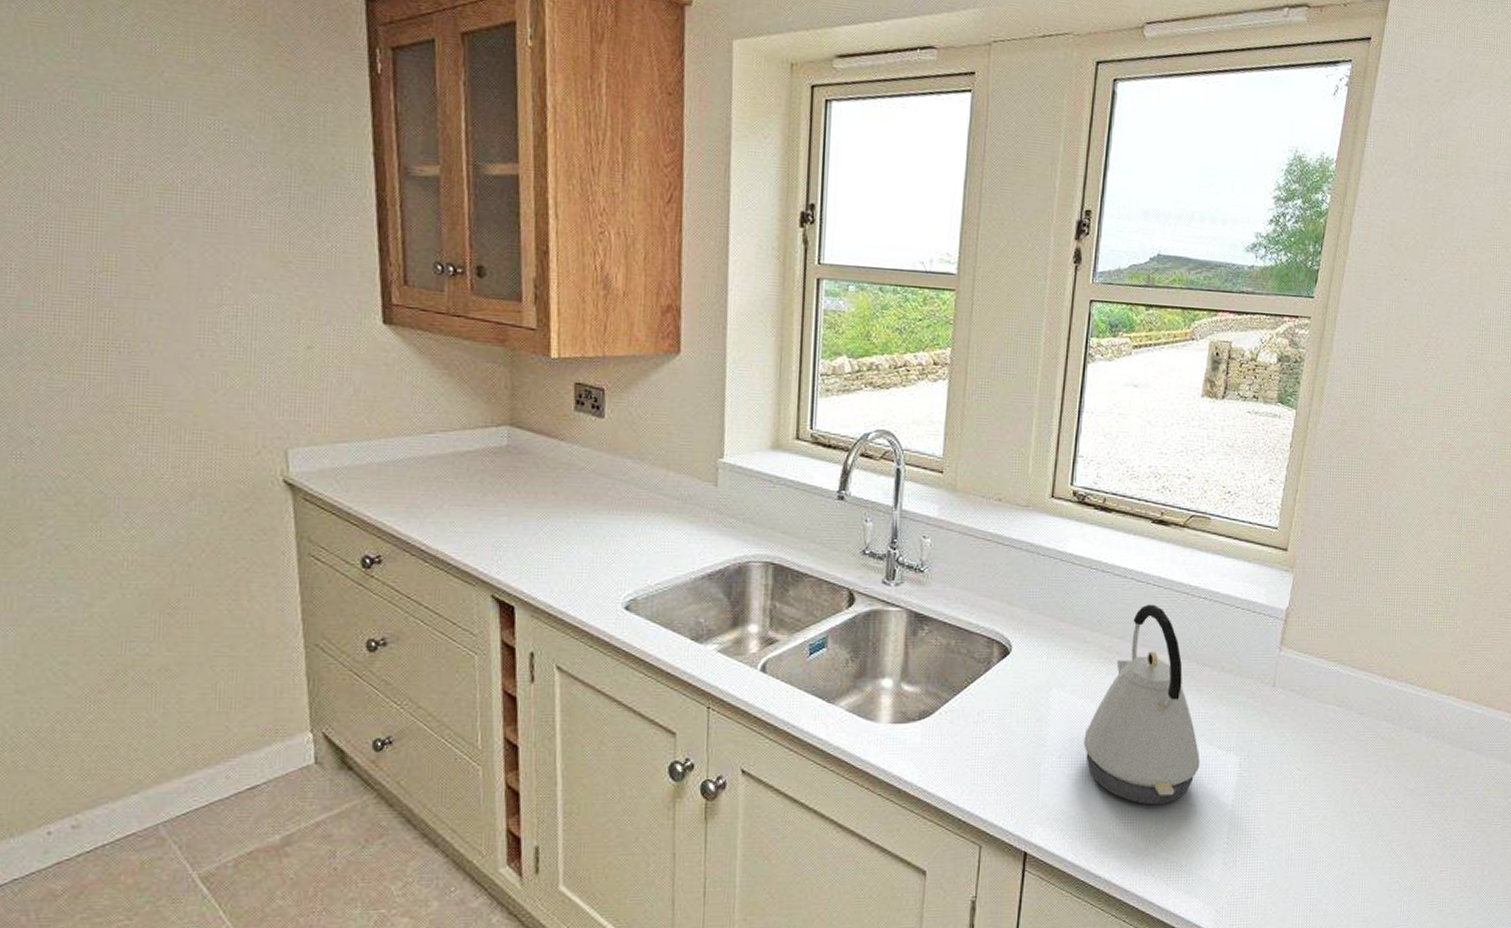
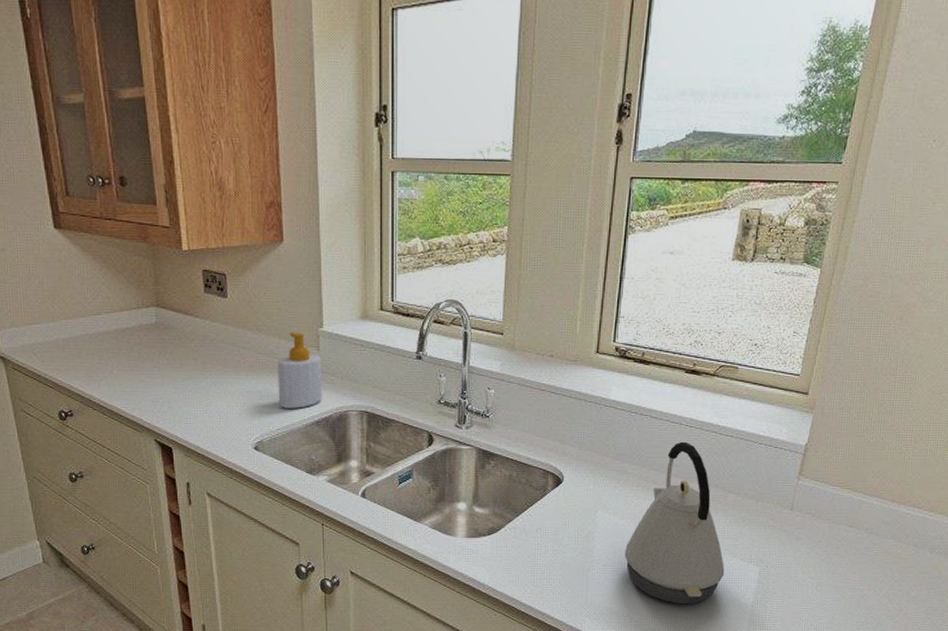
soap bottle: none [661,462,719,558] -> present [277,332,323,409]

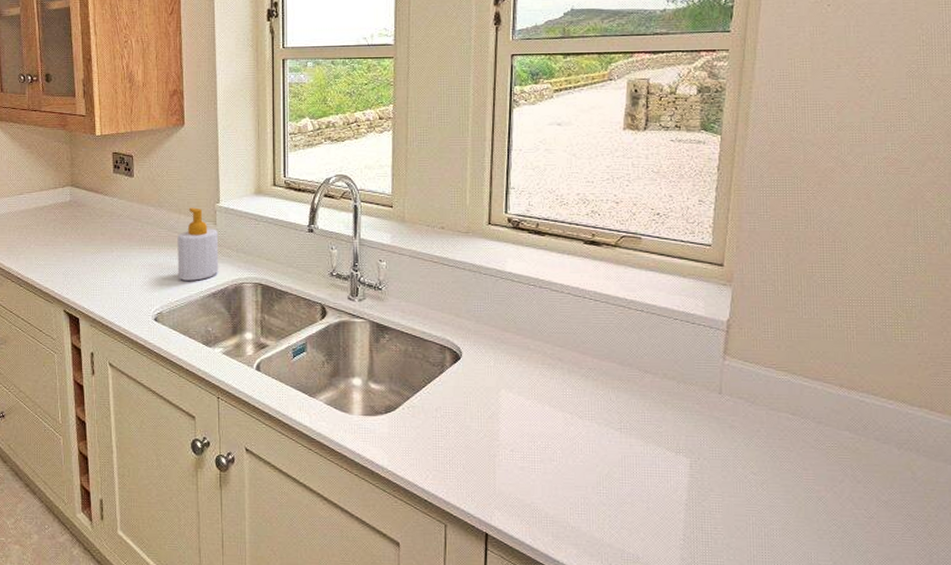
kettle: present [624,441,725,604] -> none [533,316,650,500]

